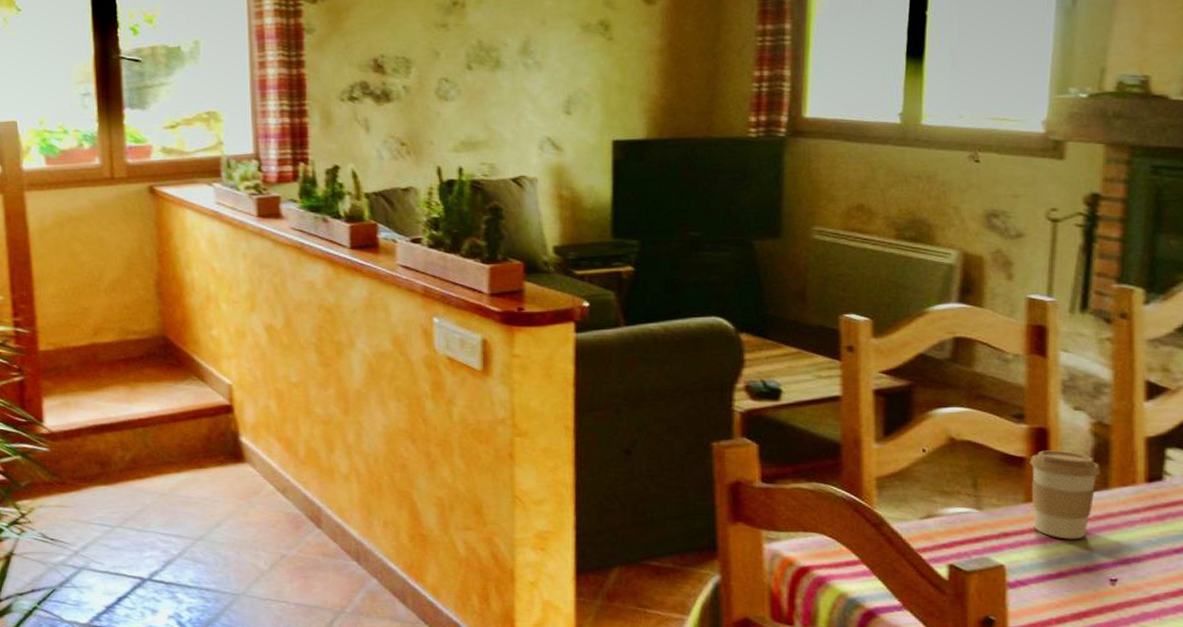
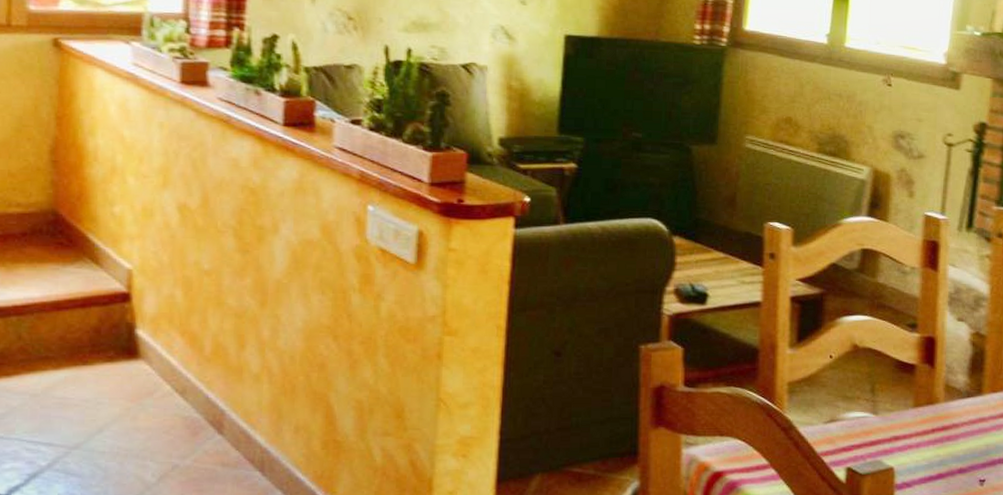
coffee cup: present [1029,450,1100,540] -> none [919,358,976,443]

